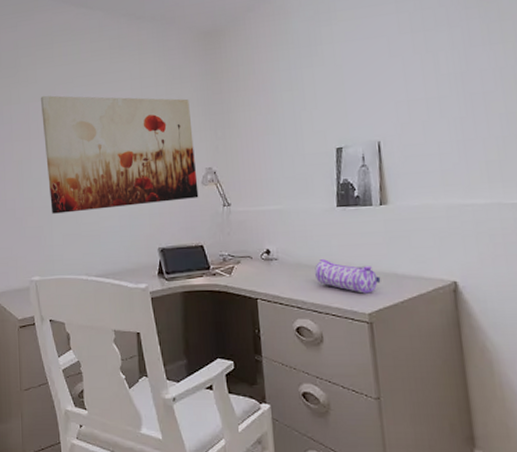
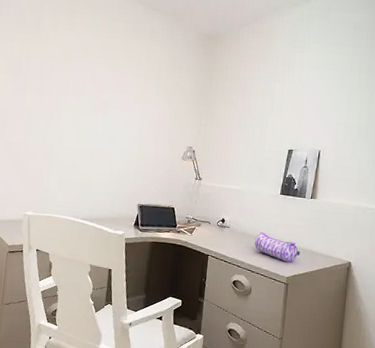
wall art: present [40,95,199,214] -> none [52,57,184,170]

